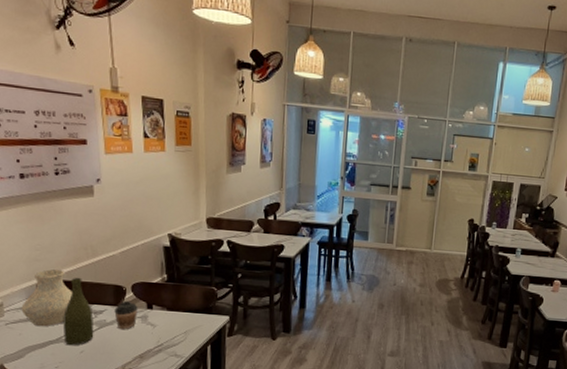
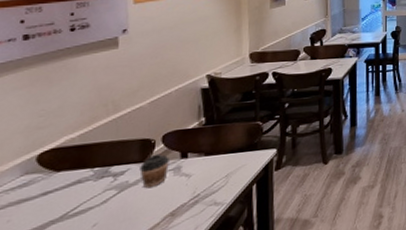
vase: present [21,269,72,327] -> none [12,133,85,207]
bottle: present [63,277,94,346] -> none [70,138,113,222]

